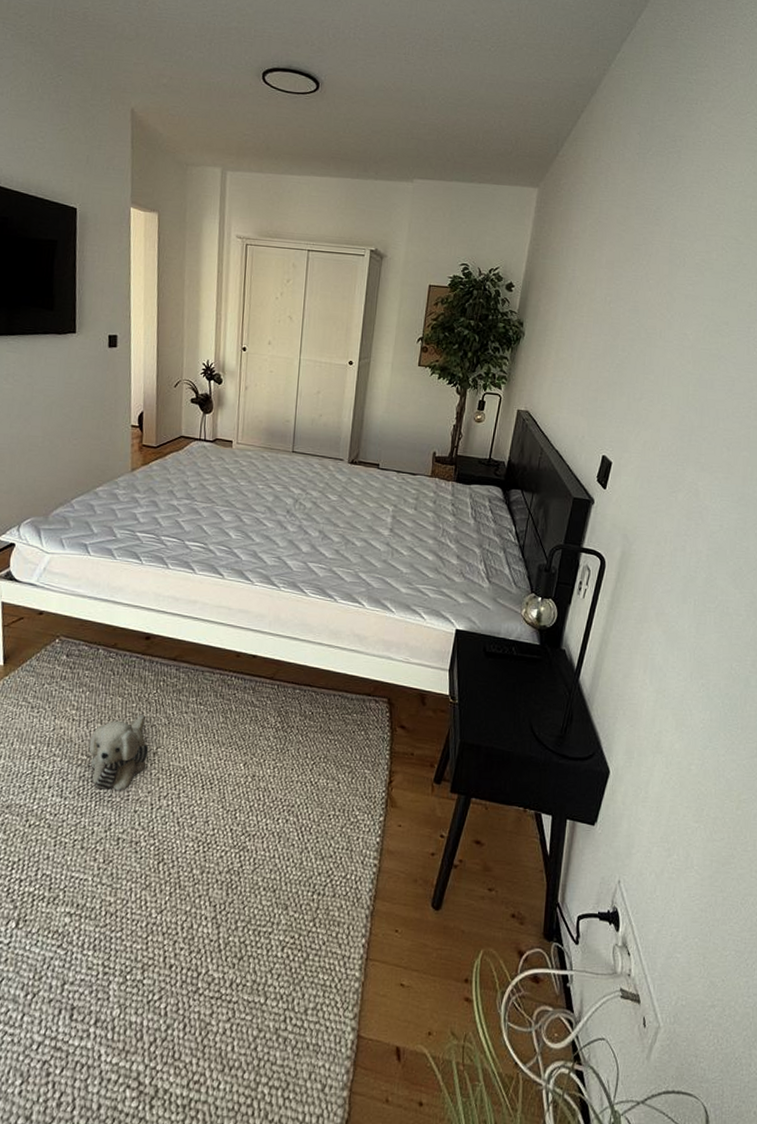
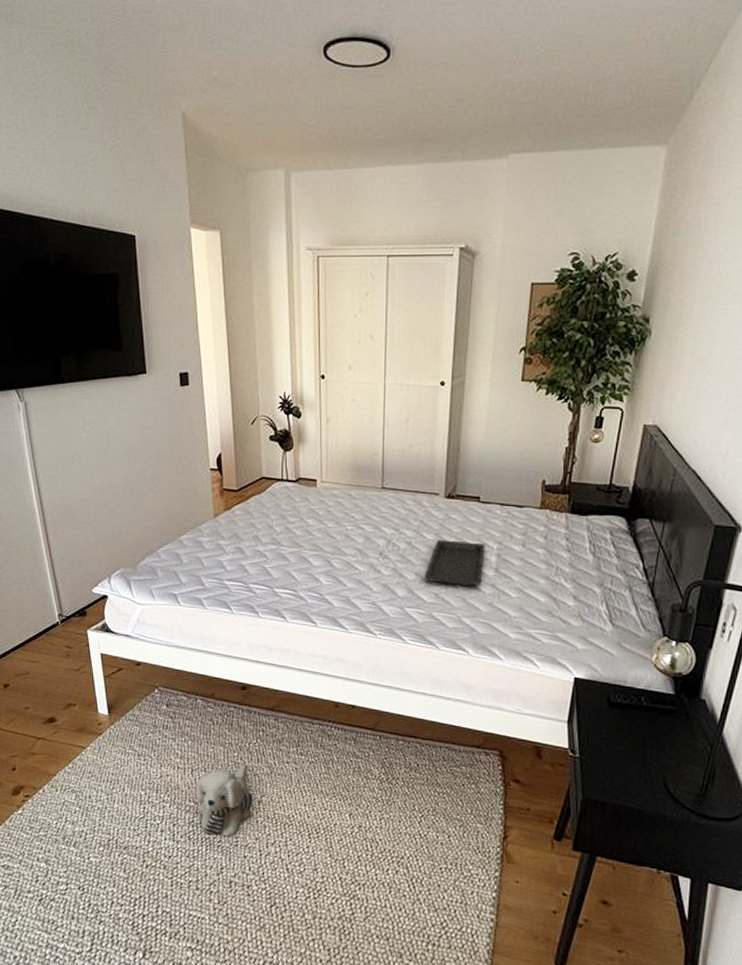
serving tray: none [327,501,382,544] -> present [424,540,485,586]

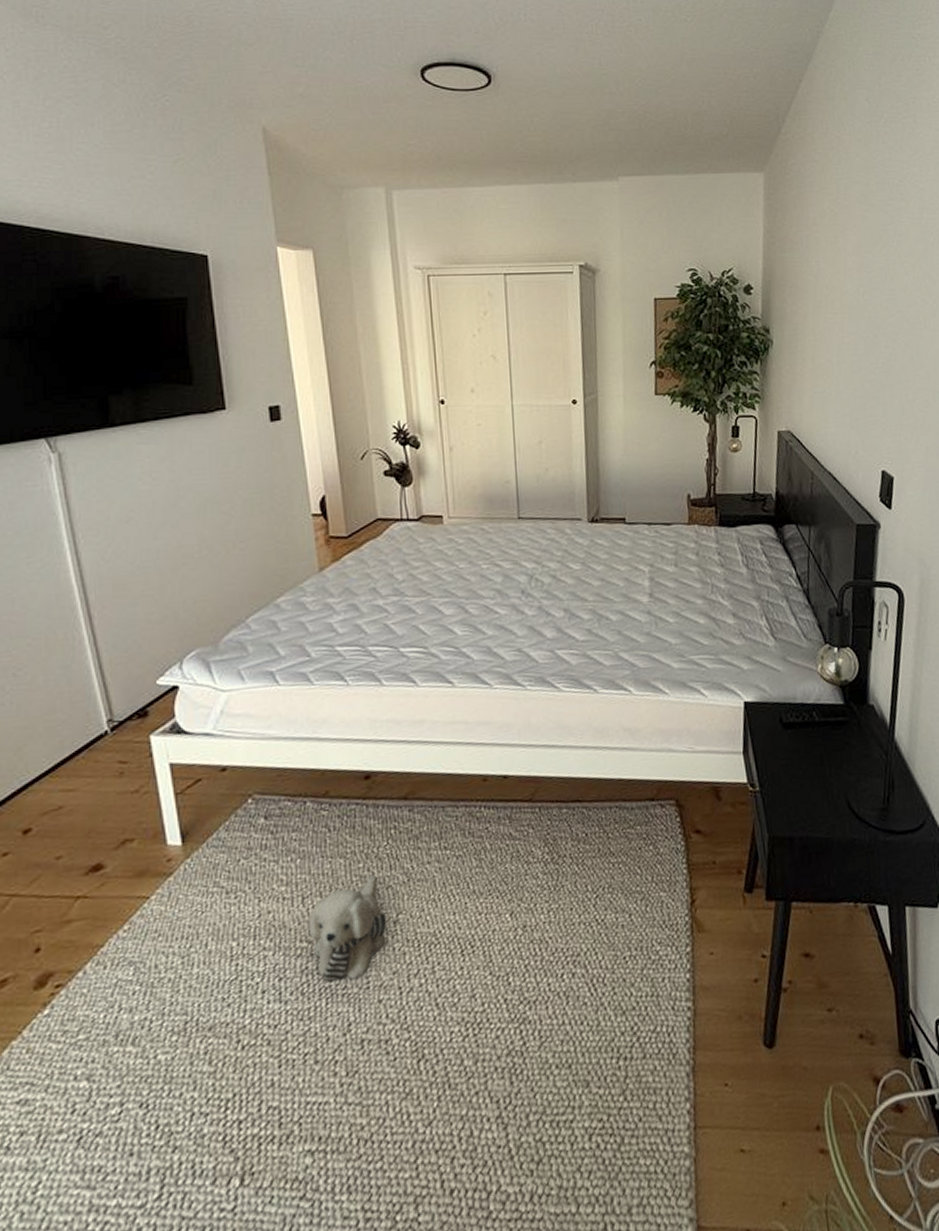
serving tray: present [424,540,485,586] -> none [574,567,637,618]

